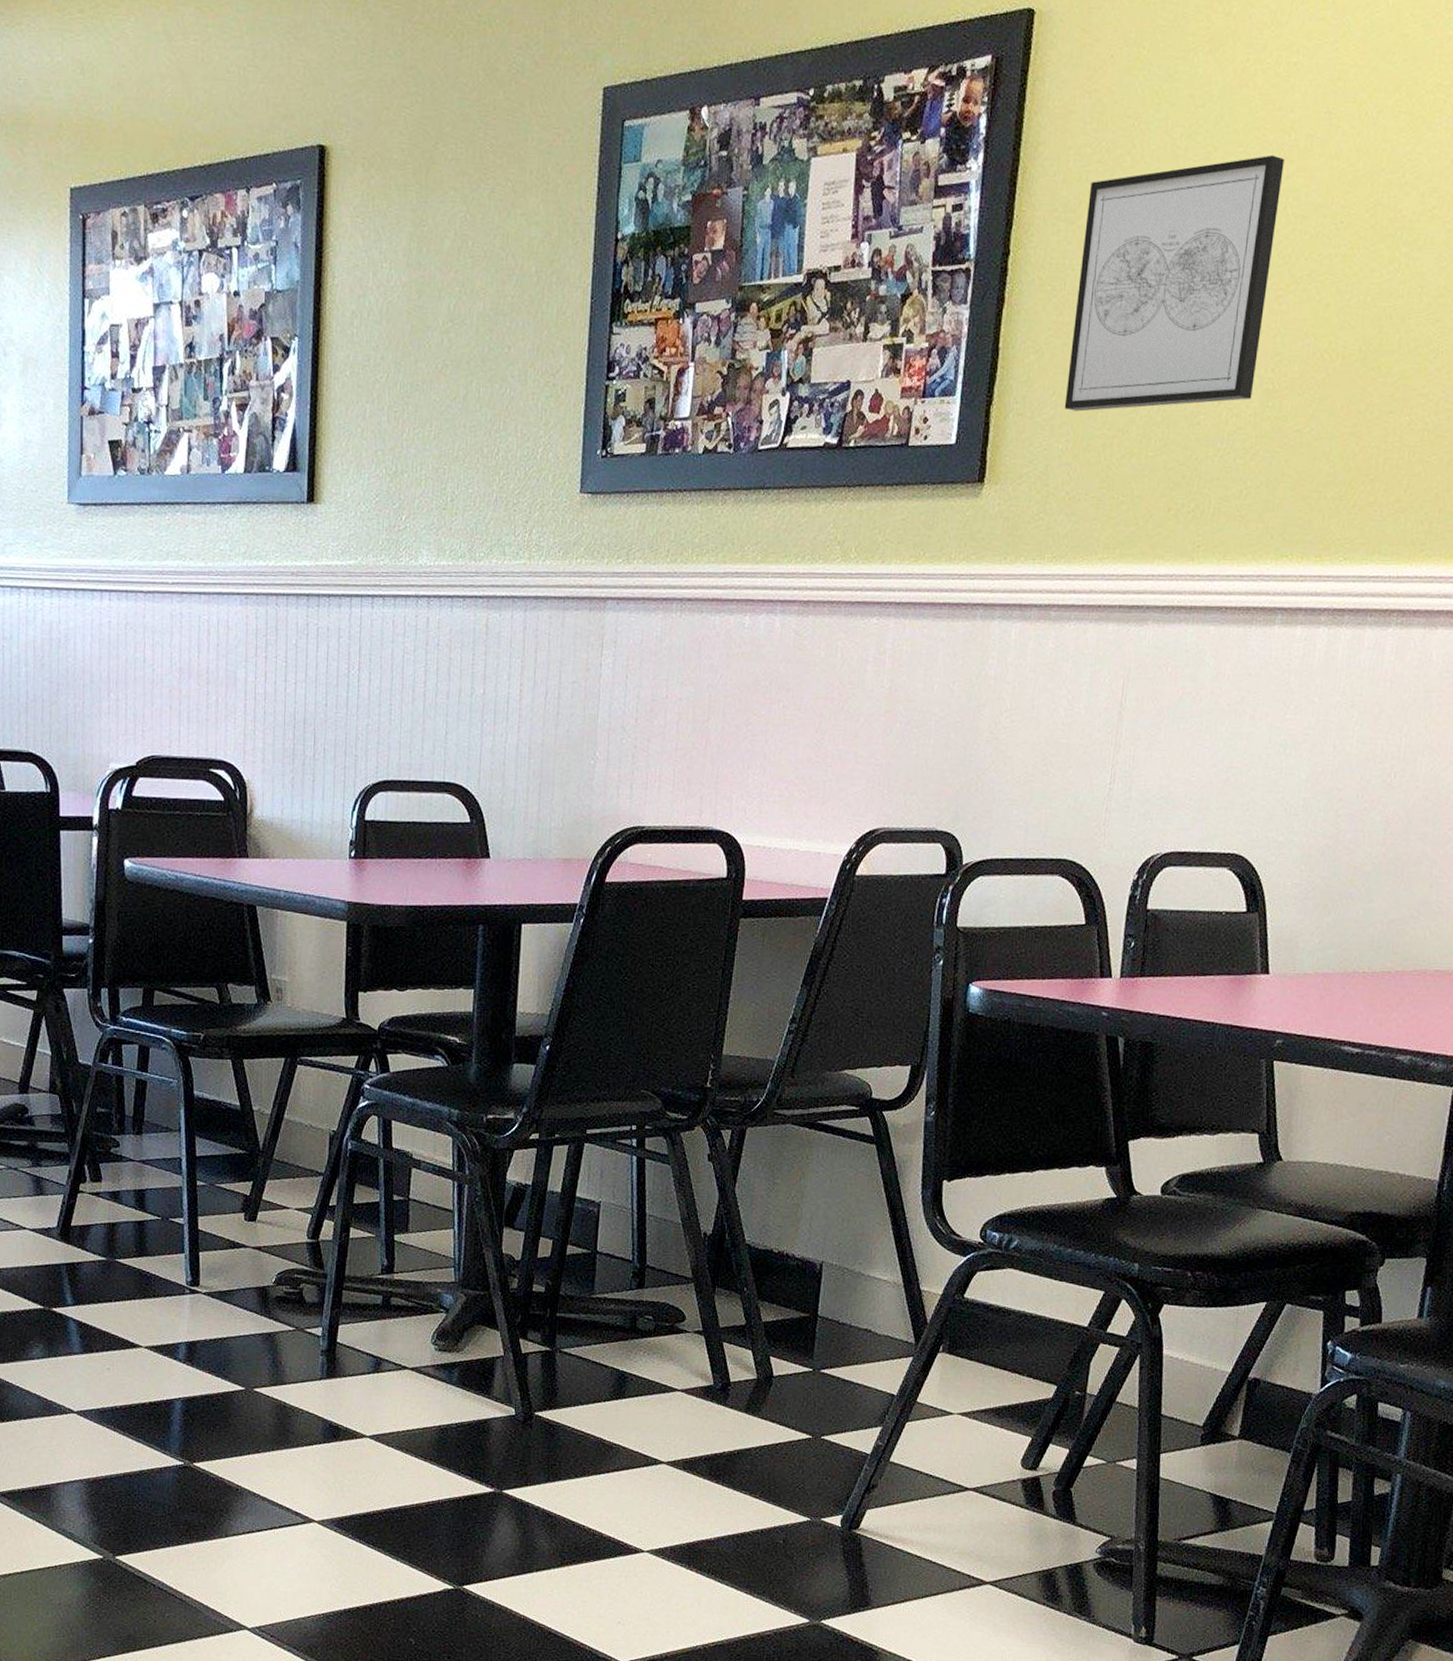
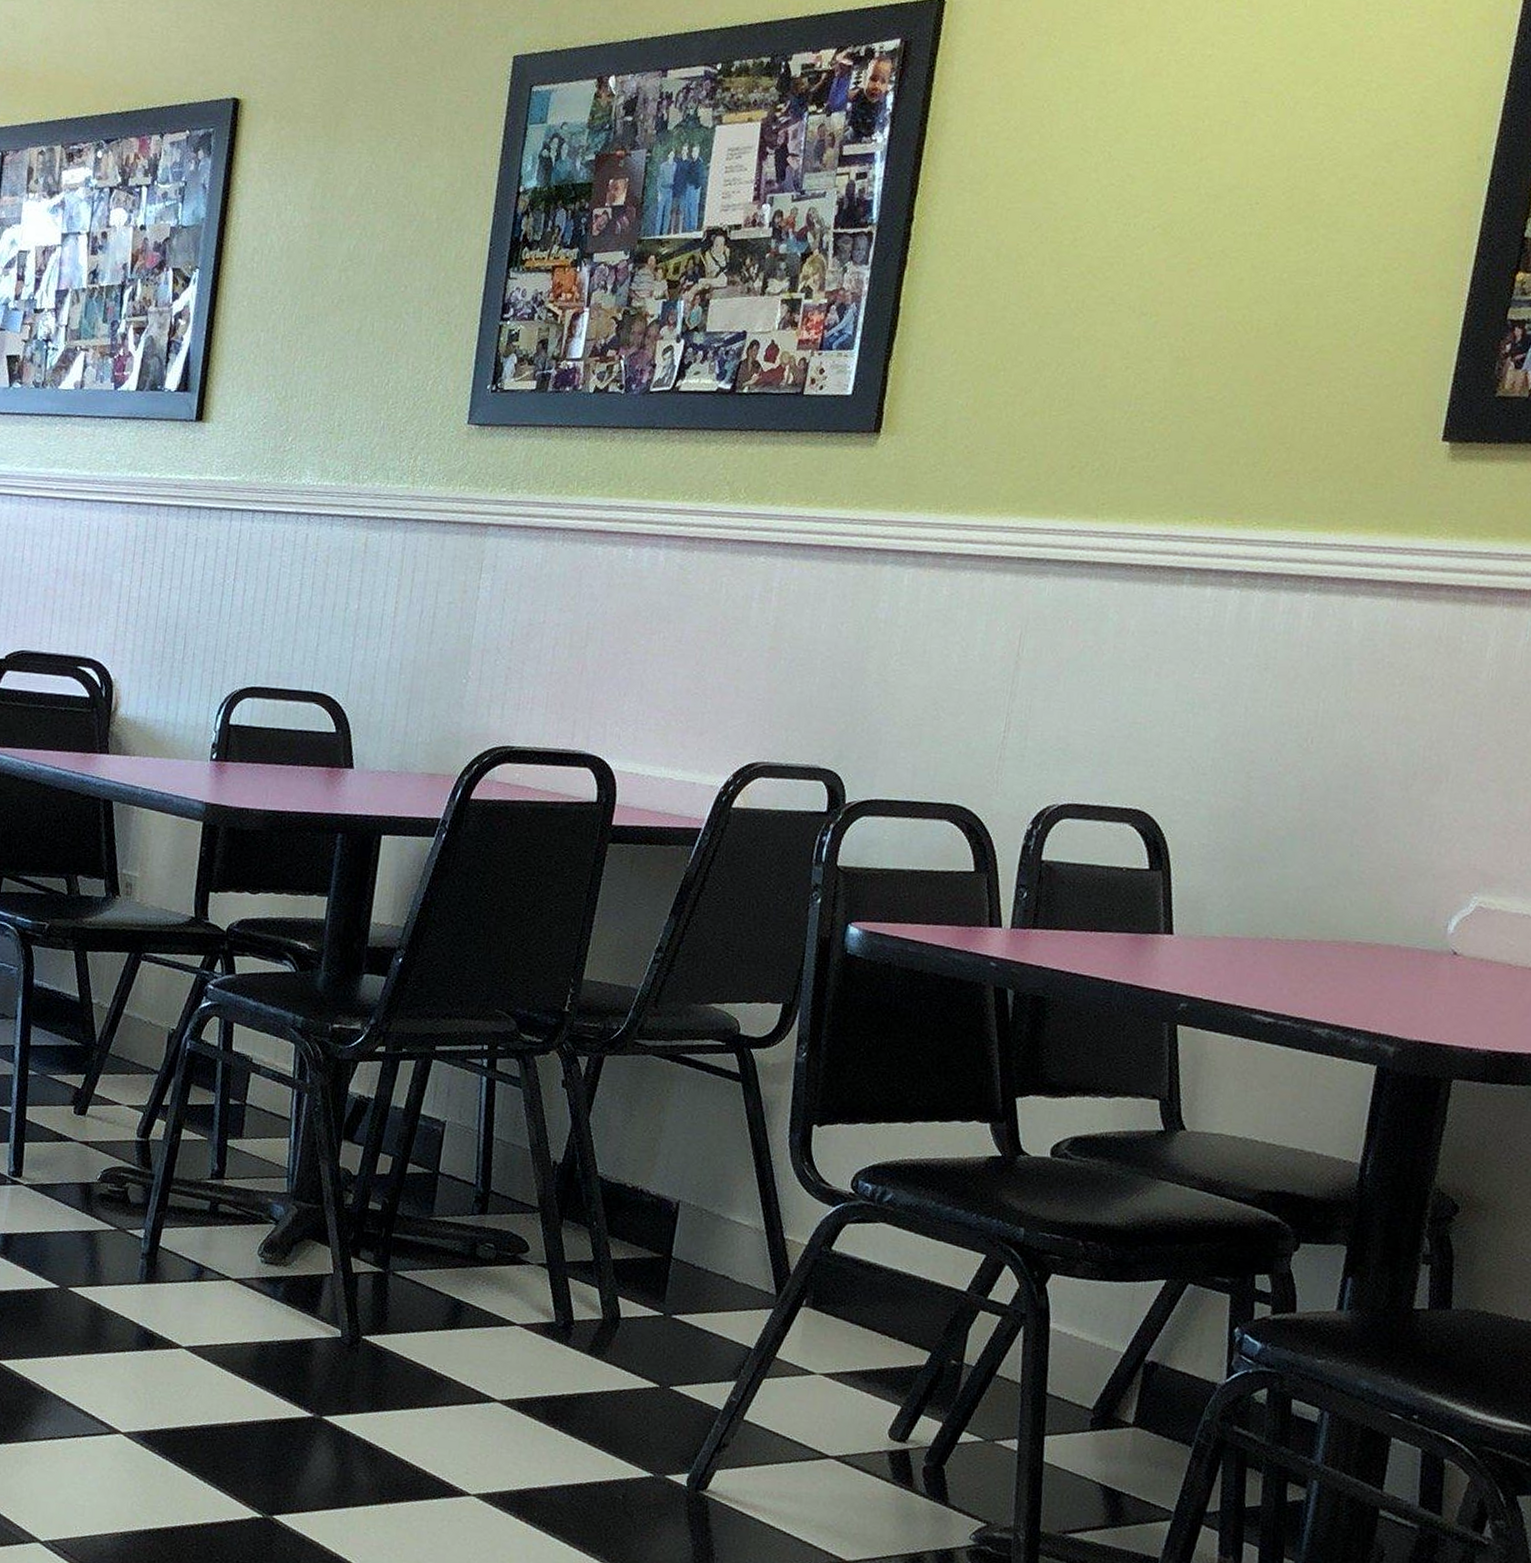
wall art: present [1064,155,1284,412] -> none [965,138,1198,370]

